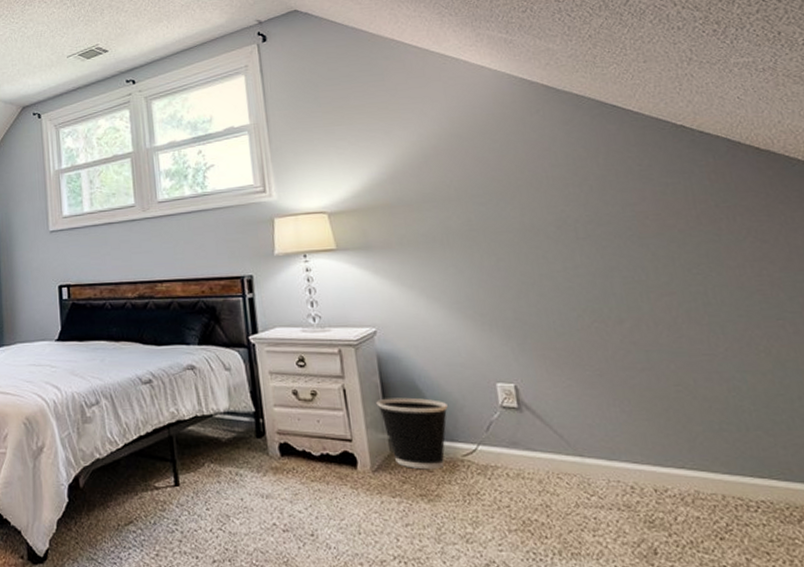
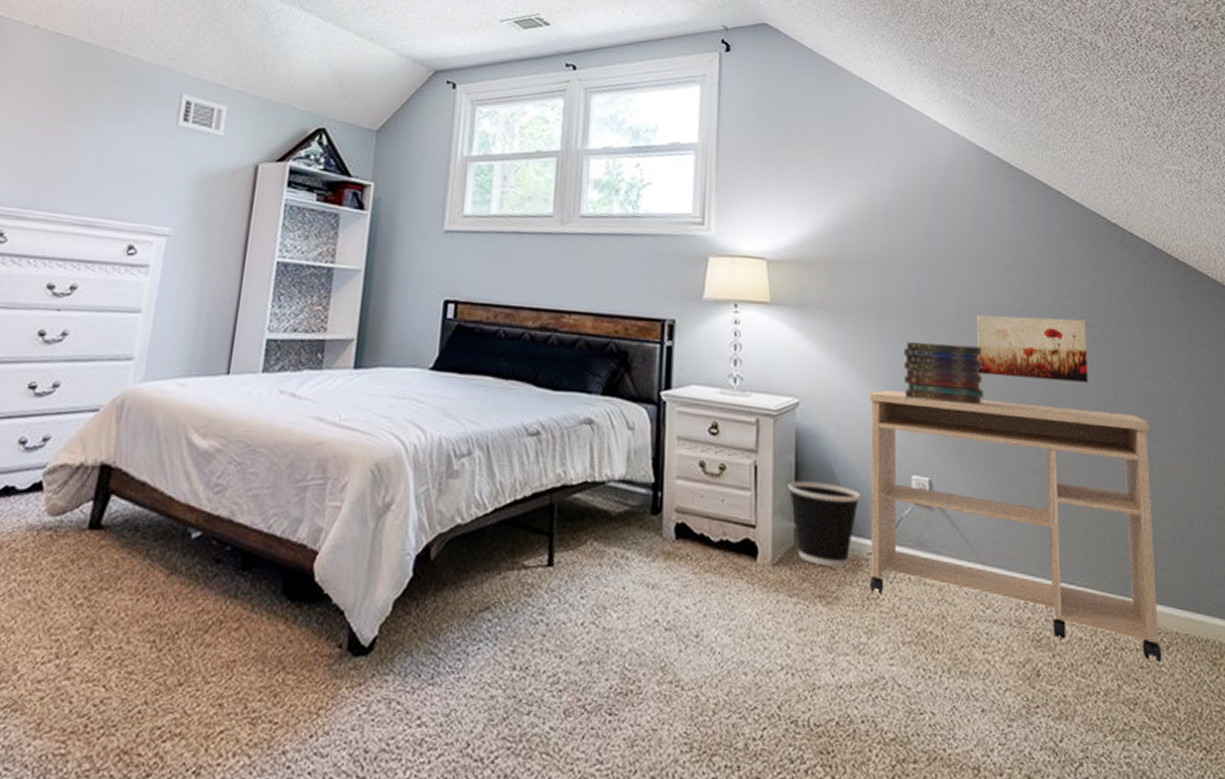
desk: none [442,303,794,536] -> present [868,389,1162,663]
book stack: none [471,260,561,316] -> present [903,342,984,406]
wall art: none [543,221,672,286] -> present [977,315,1088,383]

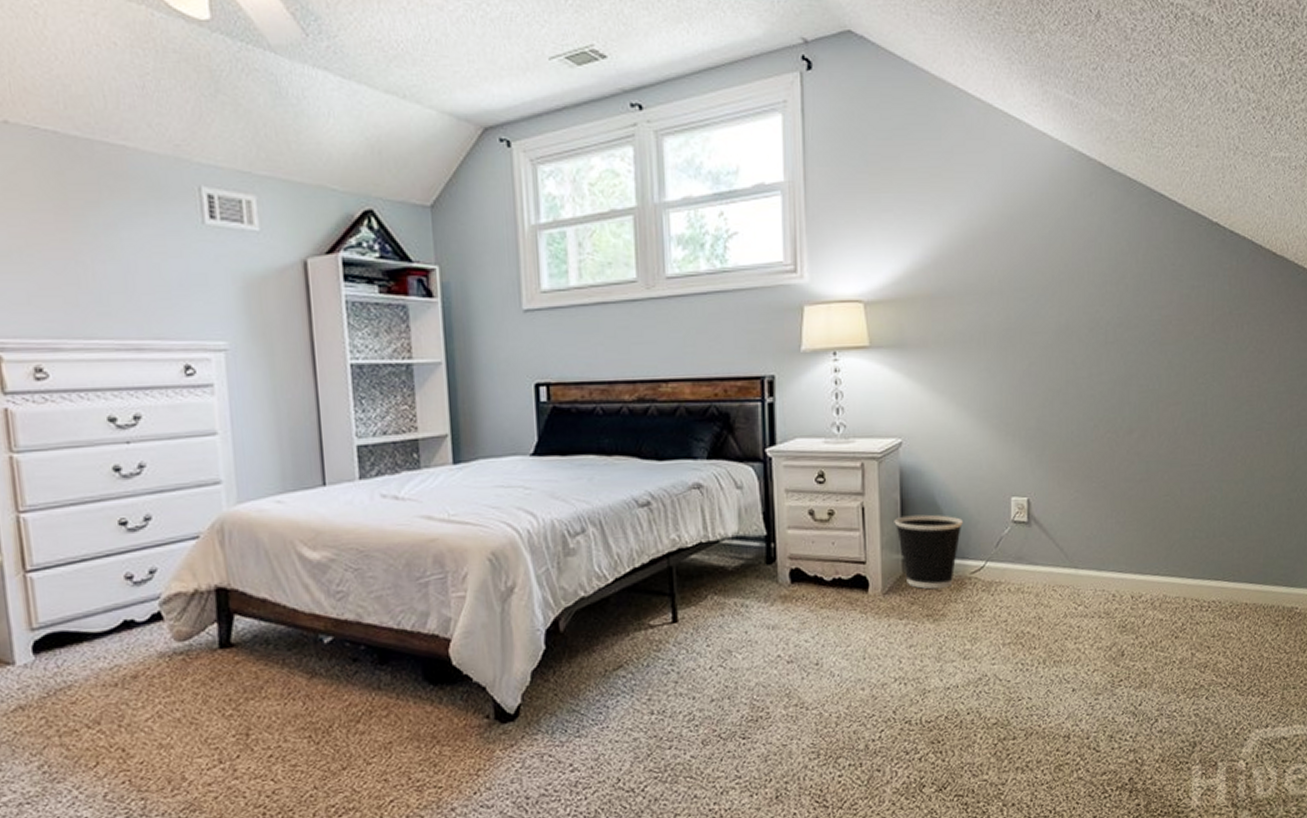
desk: present [868,389,1162,663] -> none [969,414,1236,631]
book stack: present [903,342,984,406] -> none [1002,366,1081,426]
wall art: present [977,315,1088,383] -> none [1075,327,1182,393]

